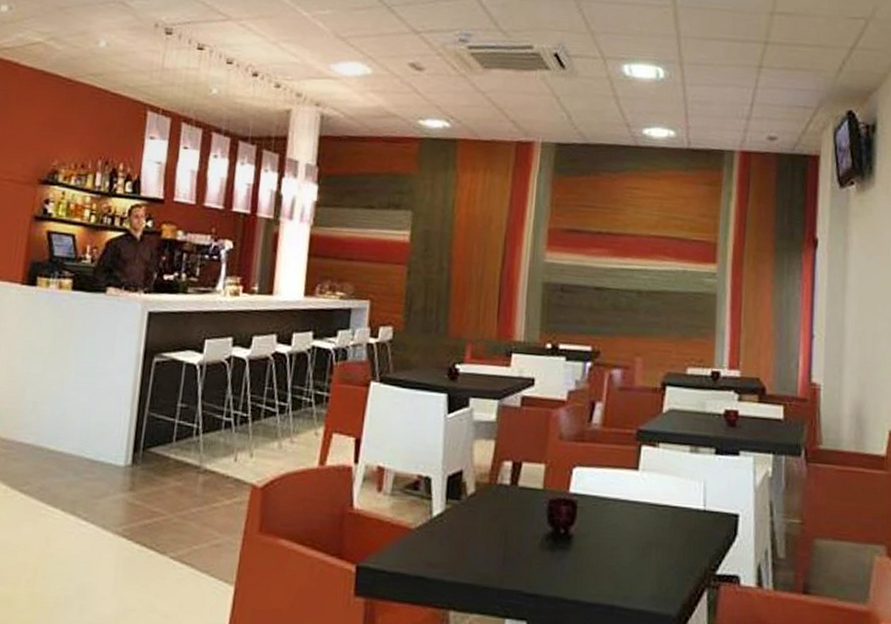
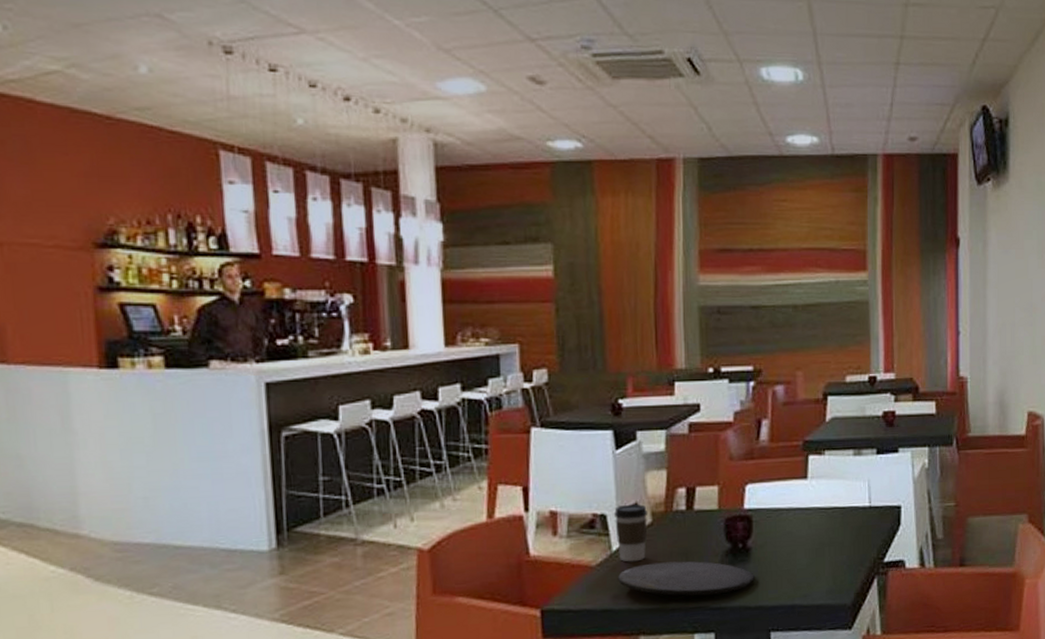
plate: none [434,535,574,580] -> present [617,561,755,596]
coffee cup: none [438,470,473,531] -> present [613,503,648,562]

